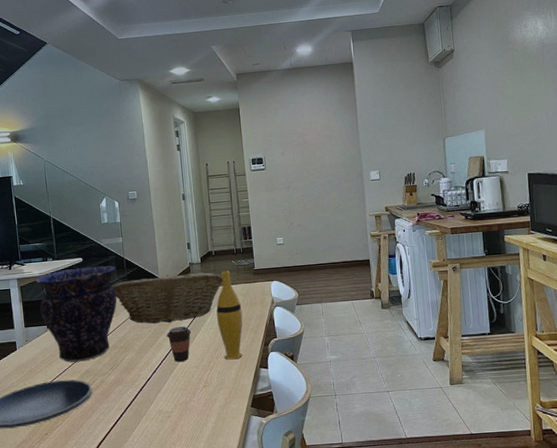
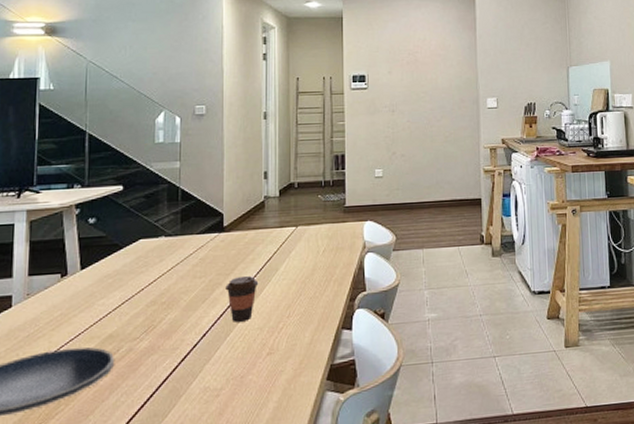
vase: present [34,265,117,362] -> none [51,196,168,324]
fruit basket: present [112,272,223,324] -> none [159,208,304,273]
vase: present [216,270,243,360] -> none [293,207,326,320]

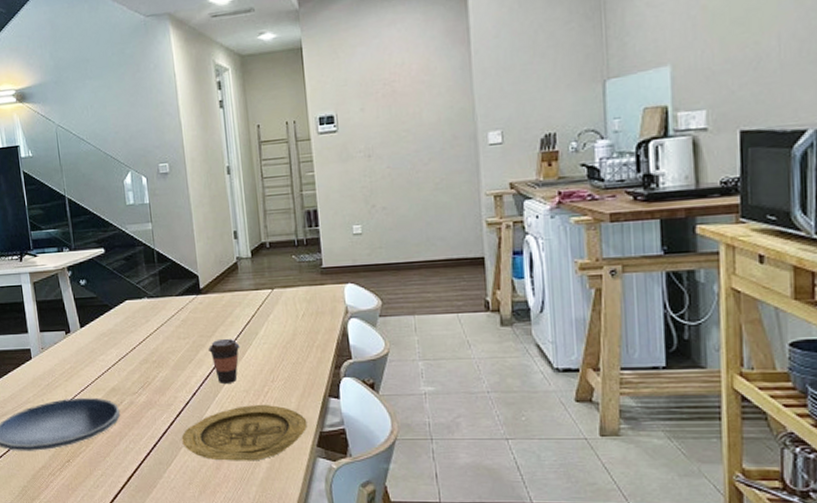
plate: none [184,341,319,405] -> present [181,405,308,461]

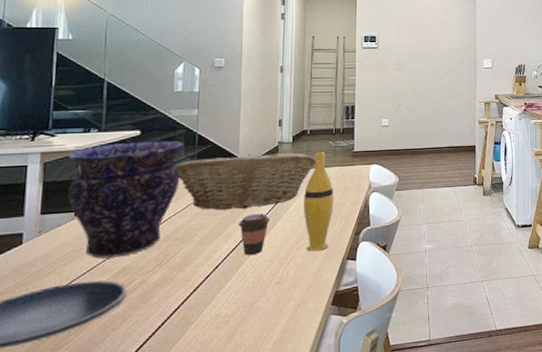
vase: none [48,258,148,377] -> present [66,140,185,259]
fruit basket: none [140,270,280,334] -> present [175,153,316,211]
plate: present [181,405,308,461] -> none [195,271,325,331]
vase: none [271,268,307,385] -> present [303,152,334,252]

